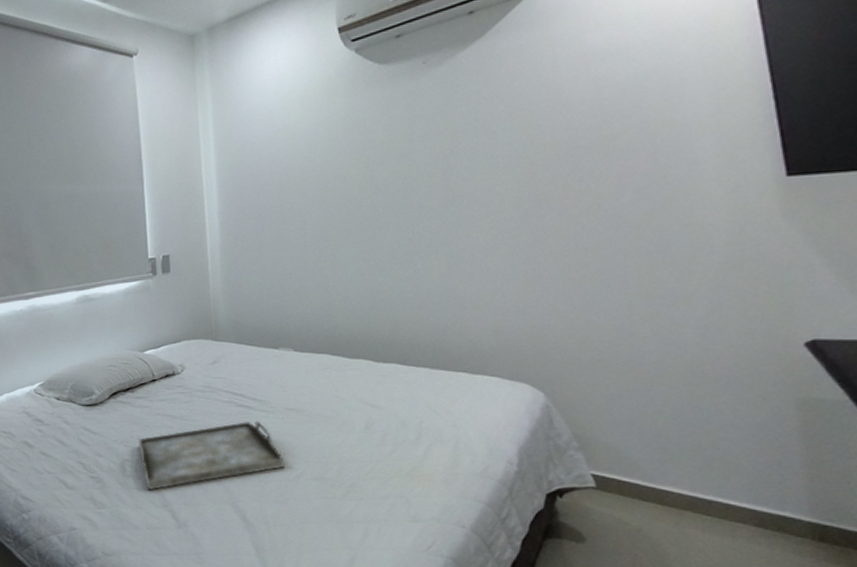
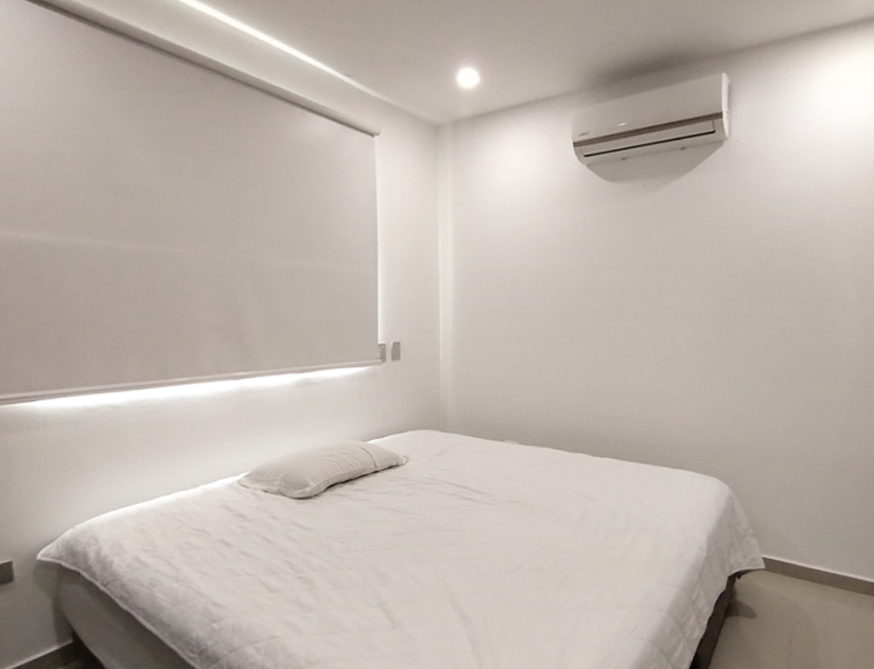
serving tray: present [138,420,286,491] -> none [354,513,506,590]

